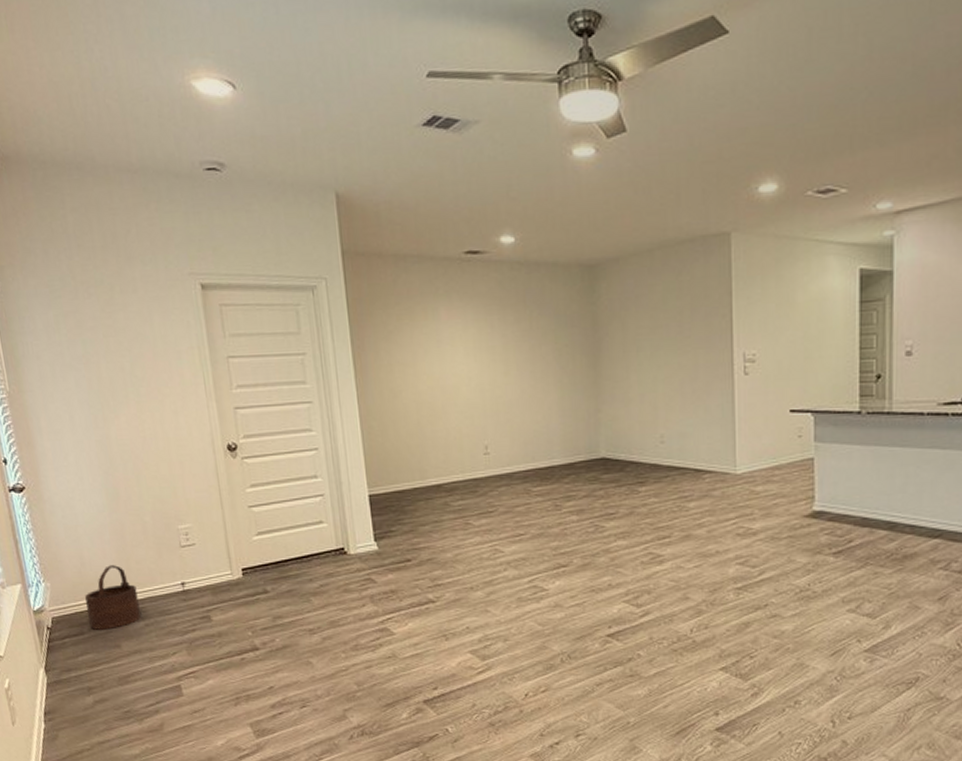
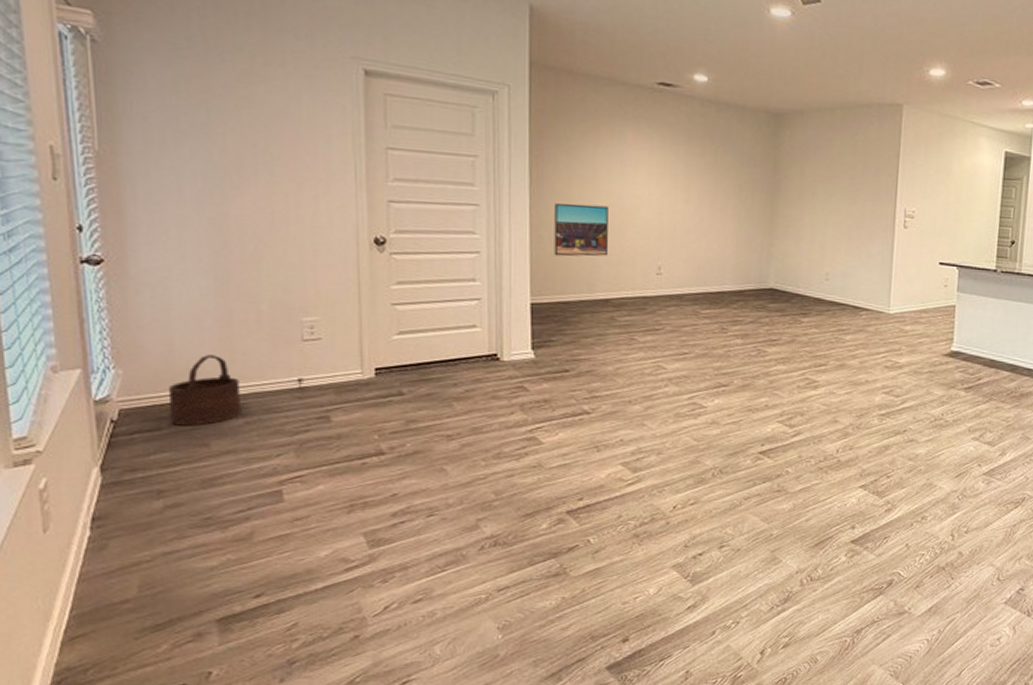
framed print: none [380,388,436,445] -> present [554,203,609,257]

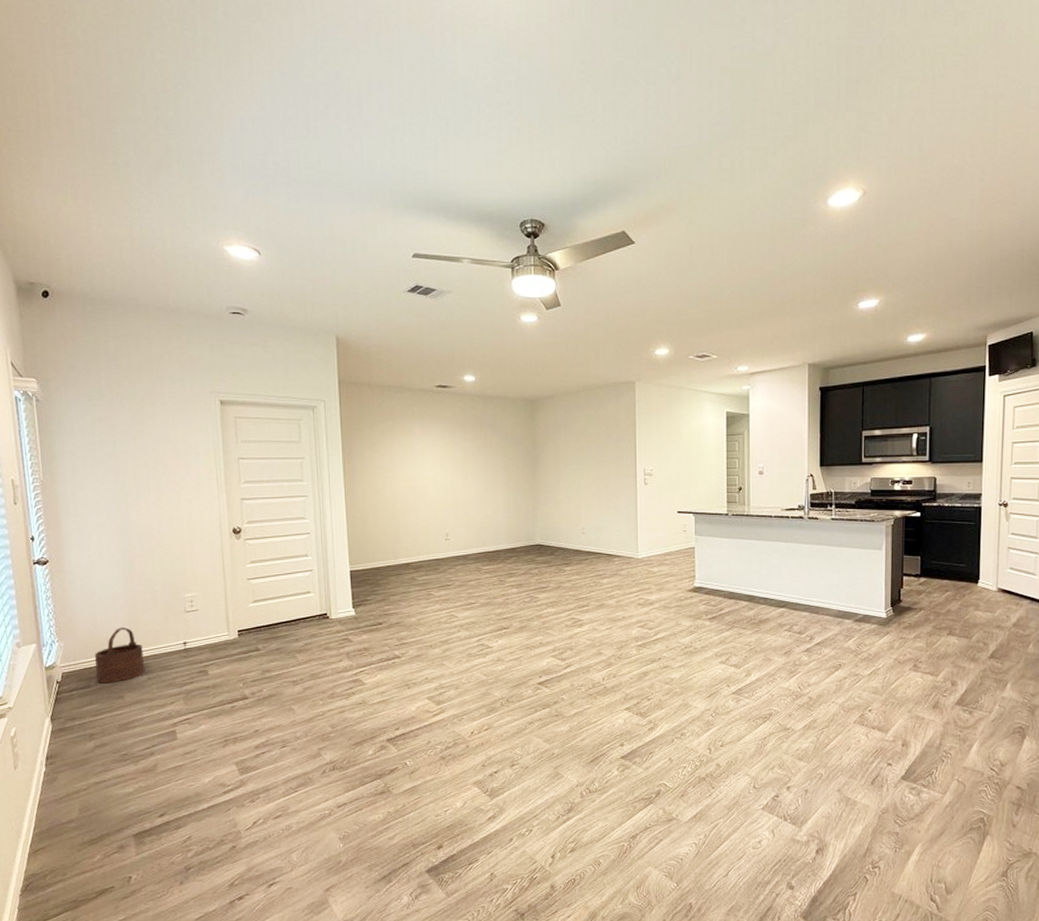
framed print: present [554,203,609,257] -> none [364,488,407,532]

